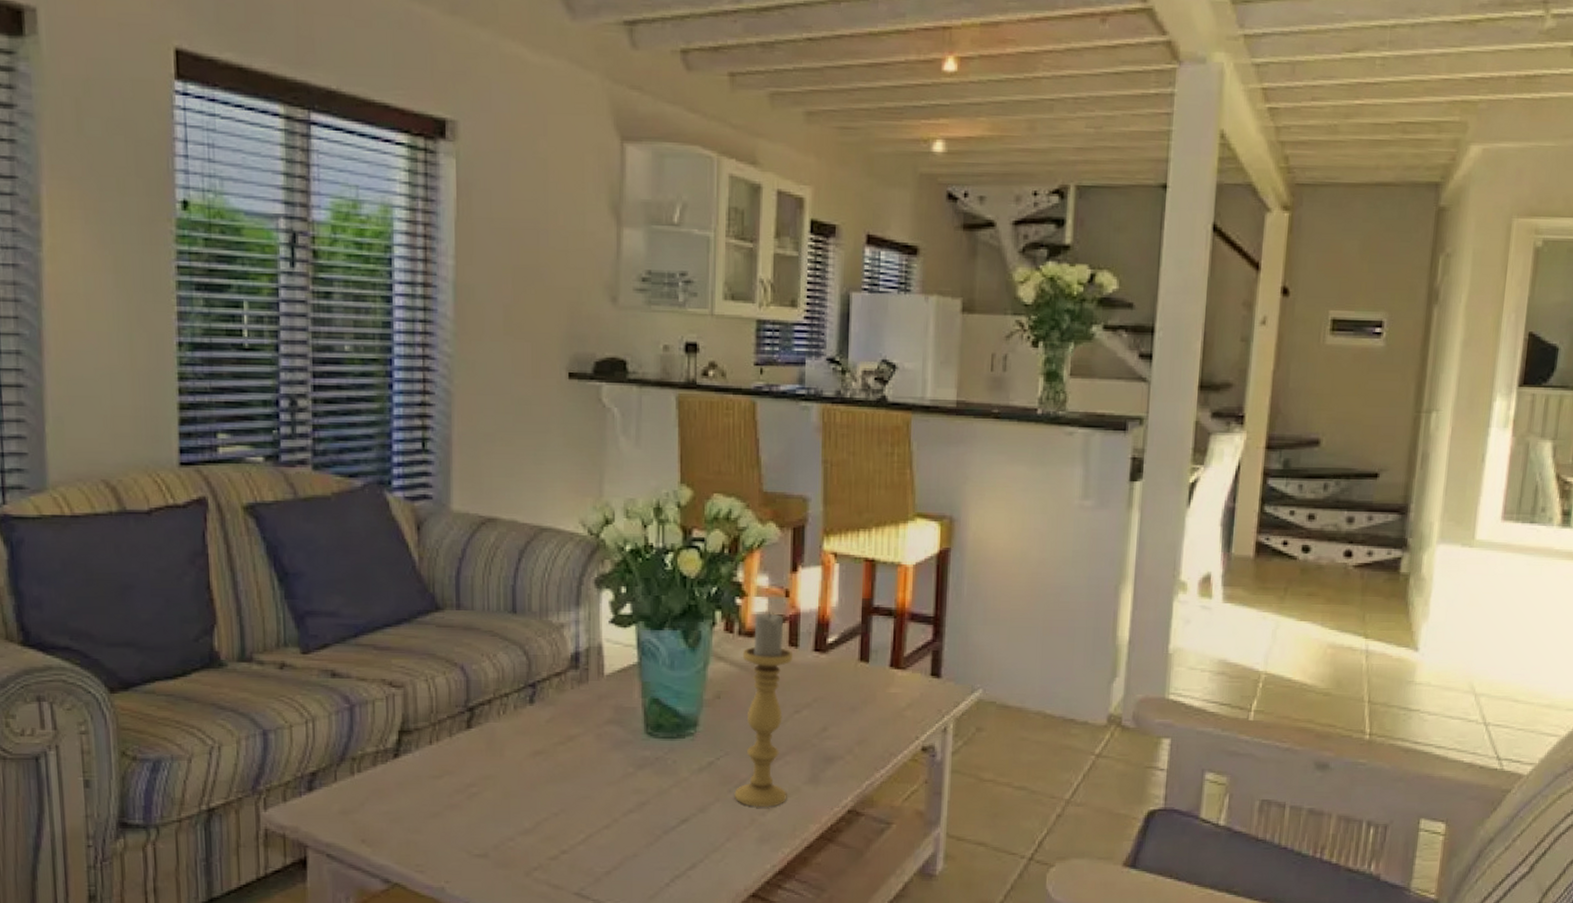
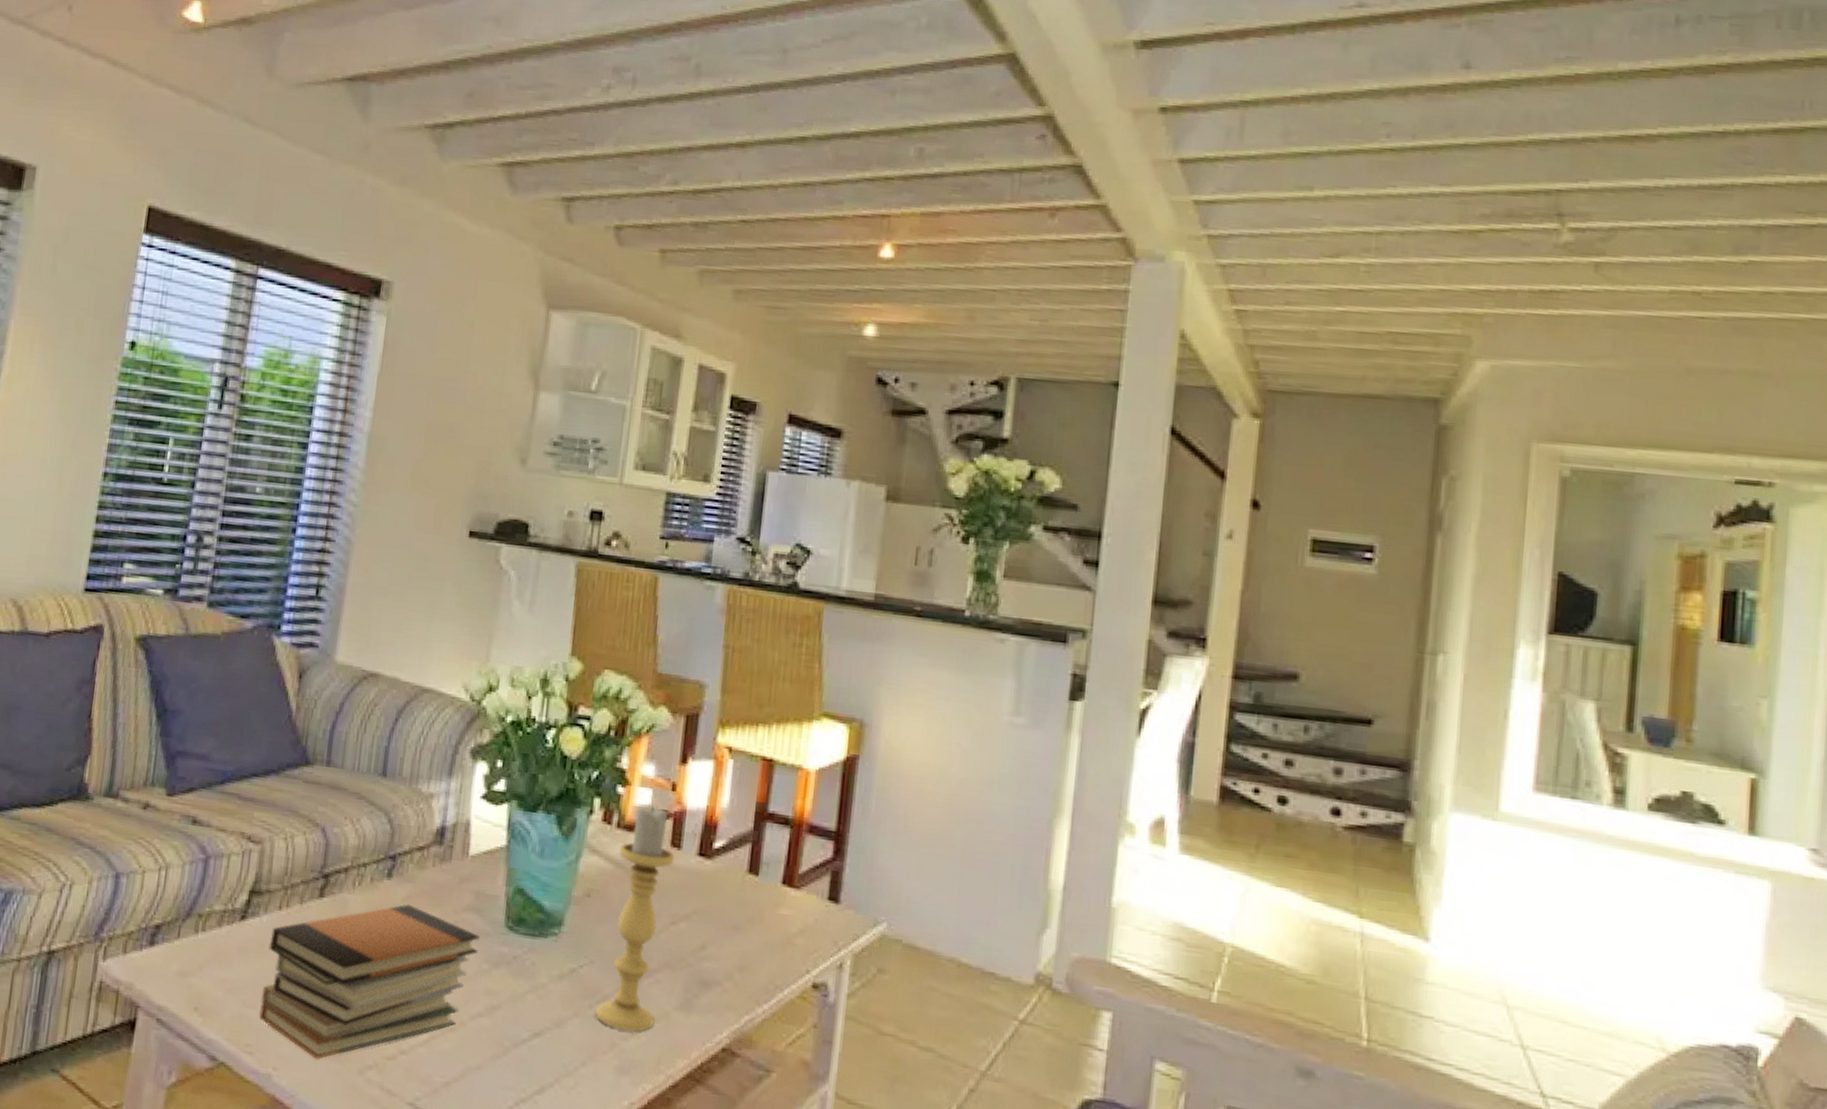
book stack: none [424,724,623,868] -> present [258,904,480,1060]

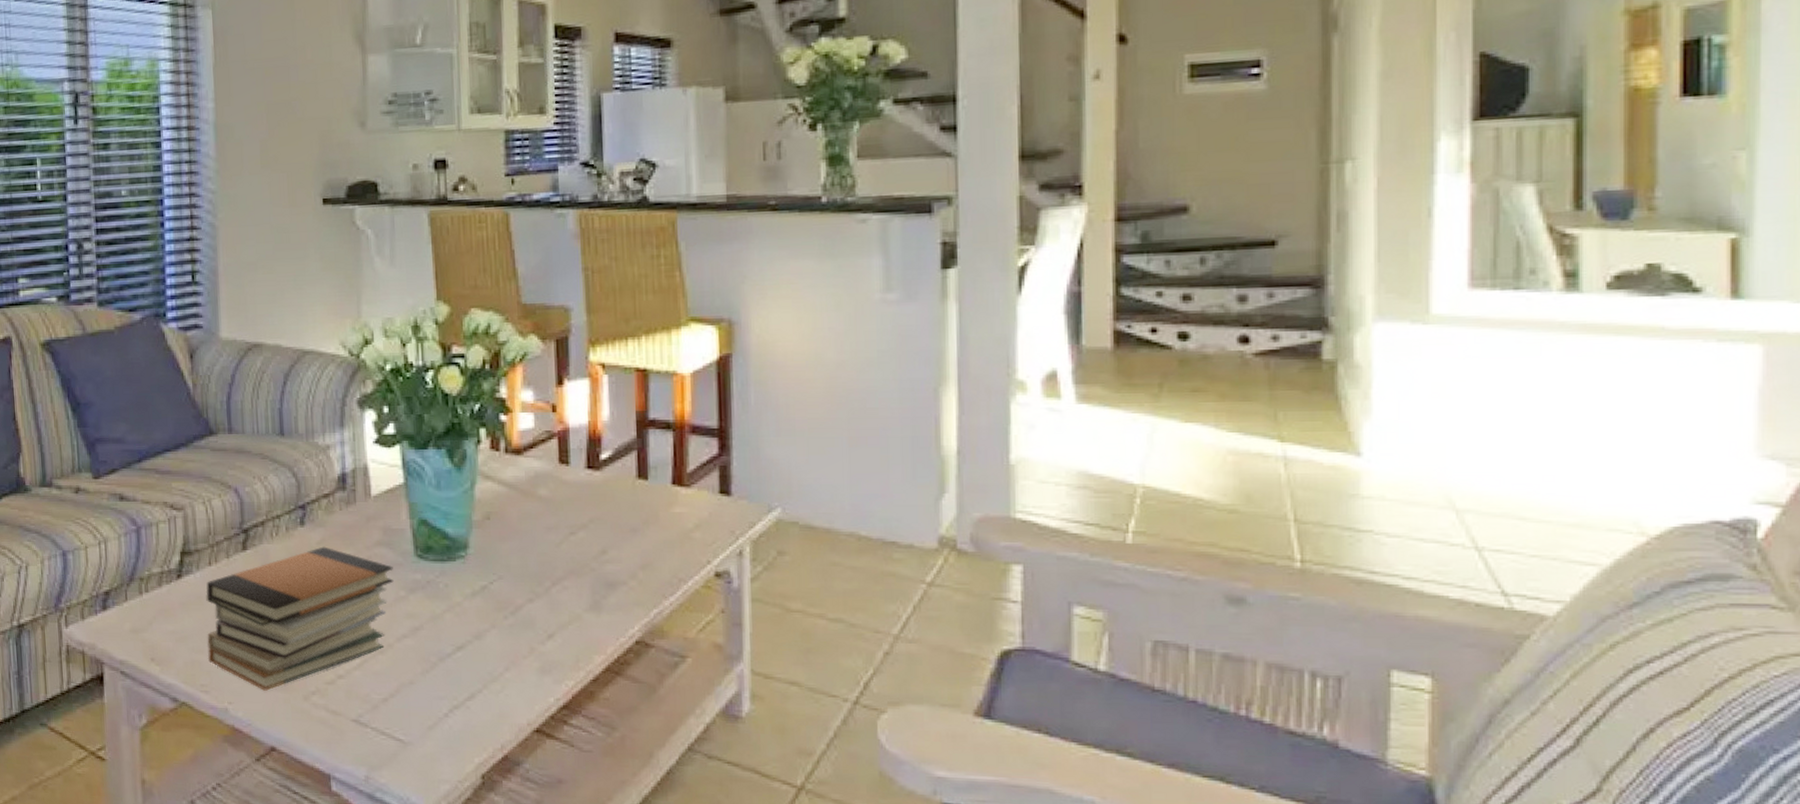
candle holder: present [595,805,675,1032] -> none [510,428,567,636]

